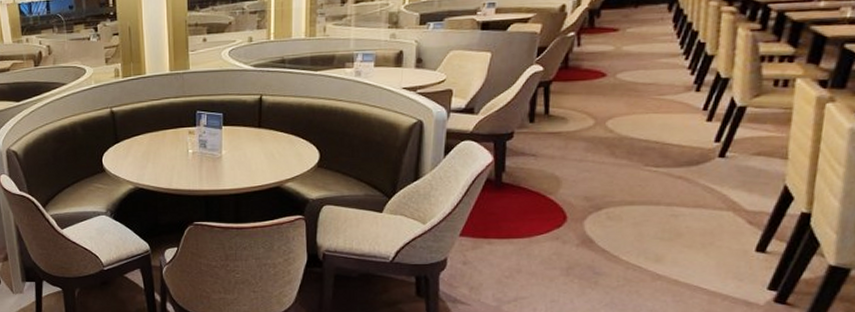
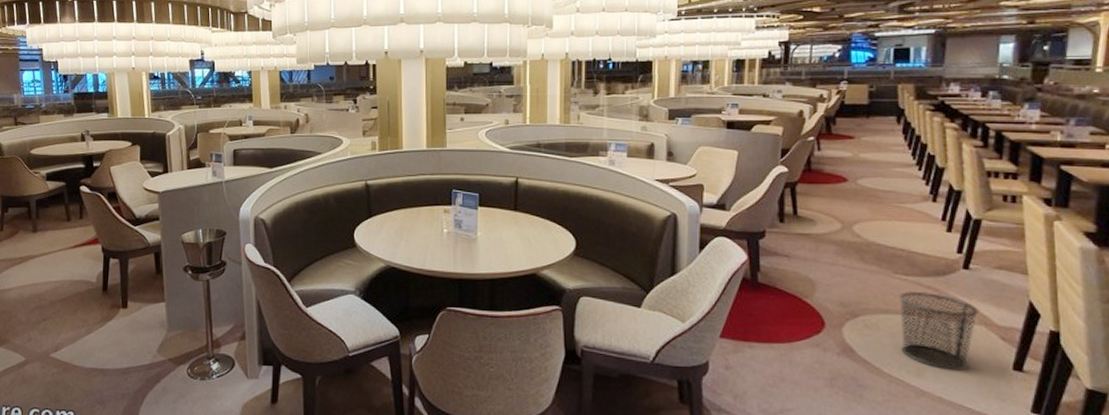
trash can: none [642,183,729,254] -> present [899,292,979,370]

